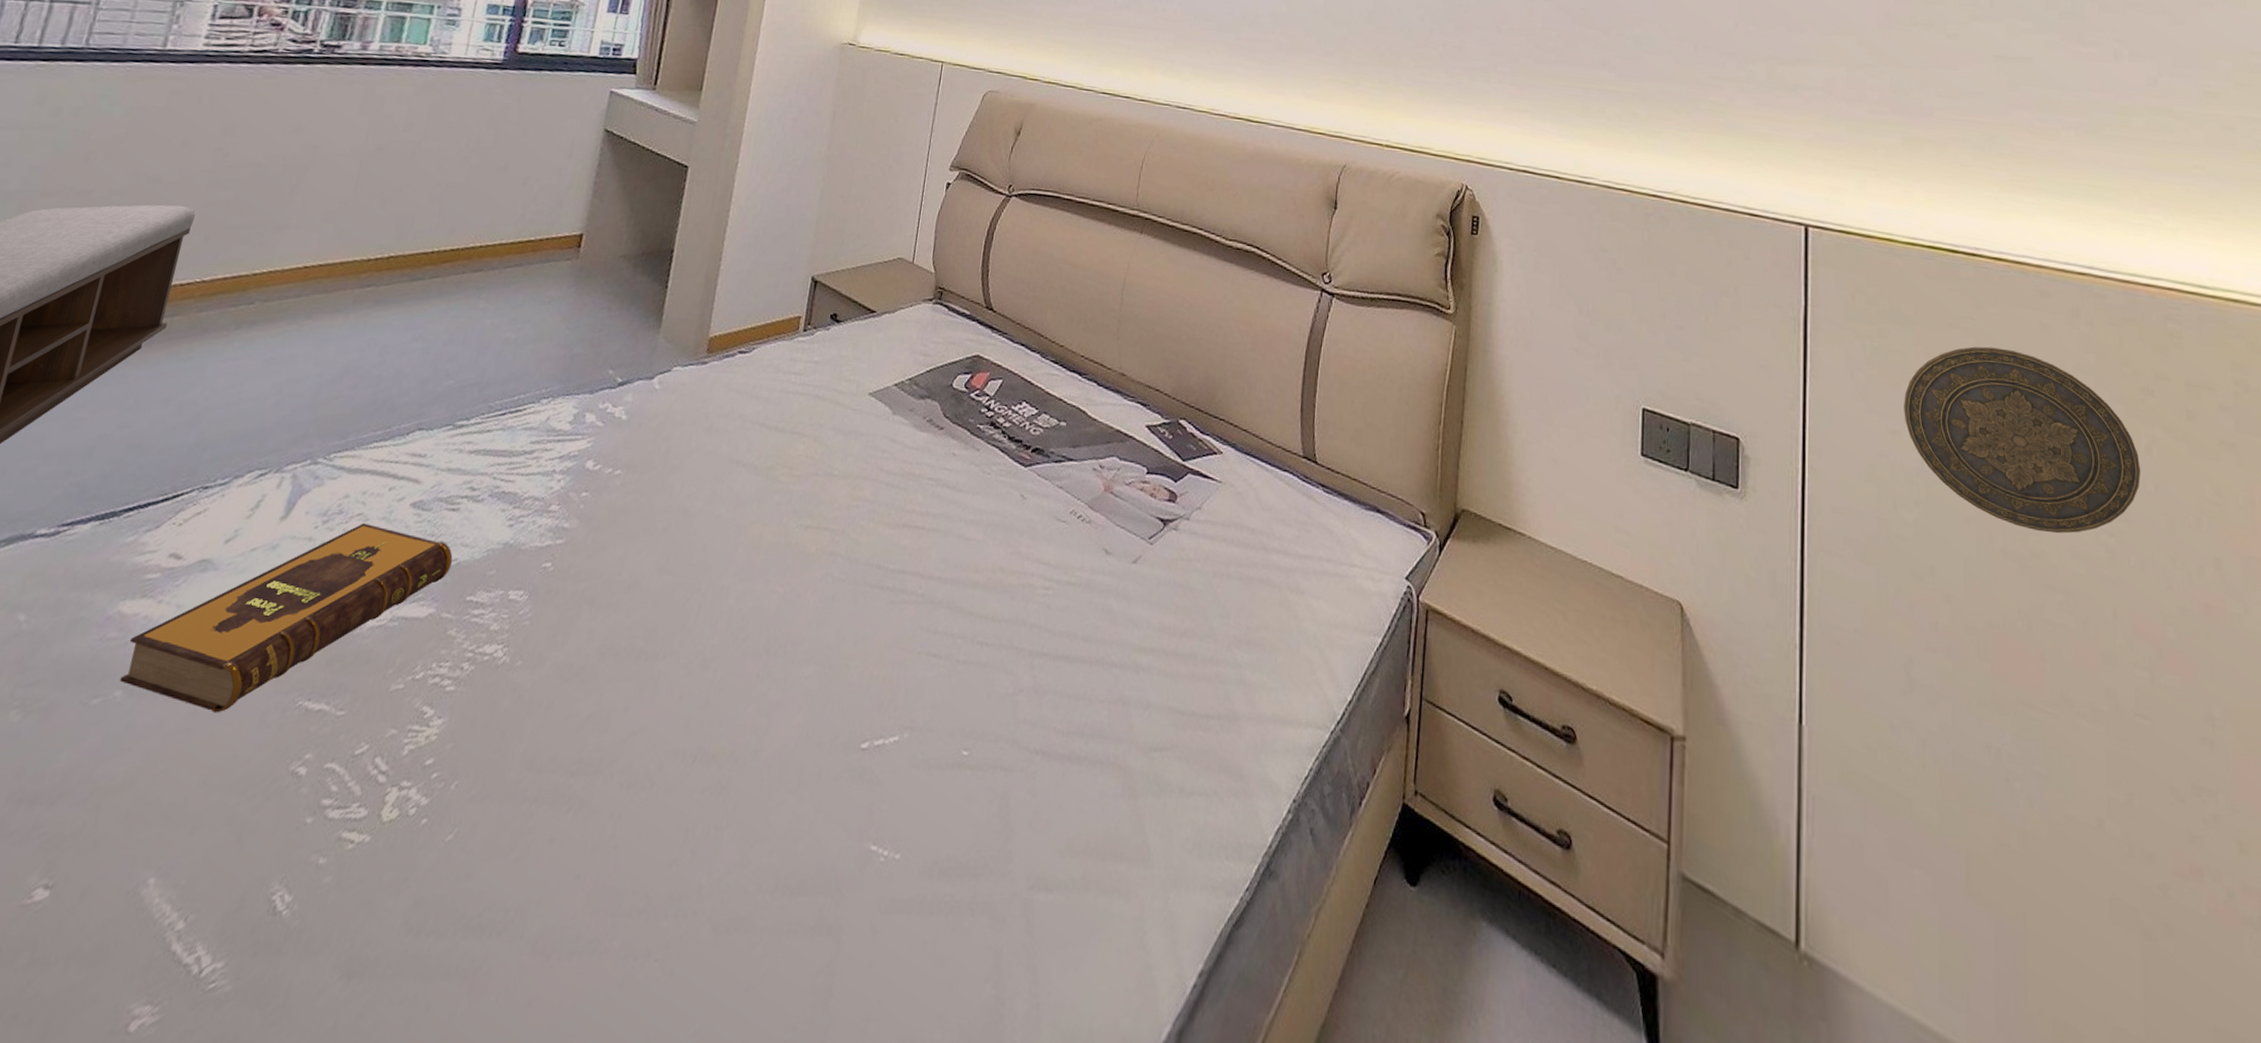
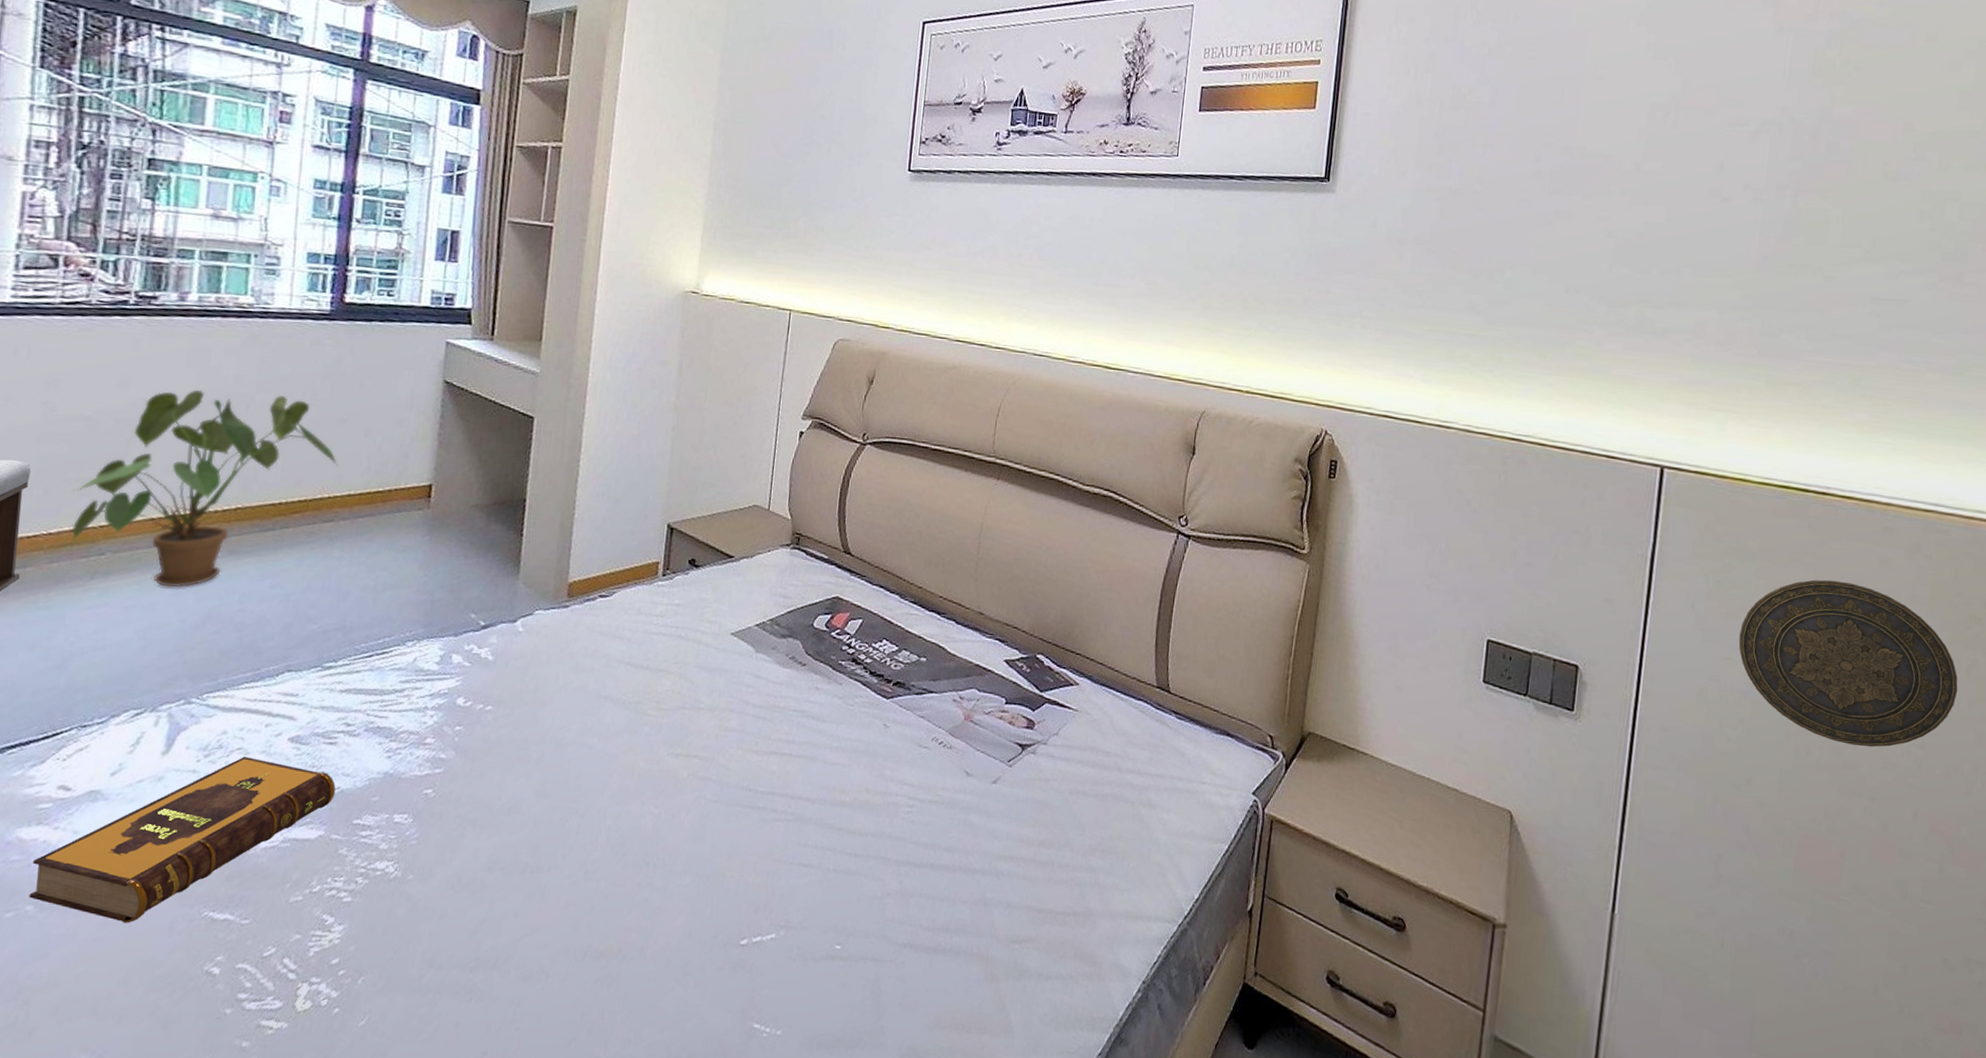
house plant: none [225,136,494,340] -> present [72,389,339,588]

